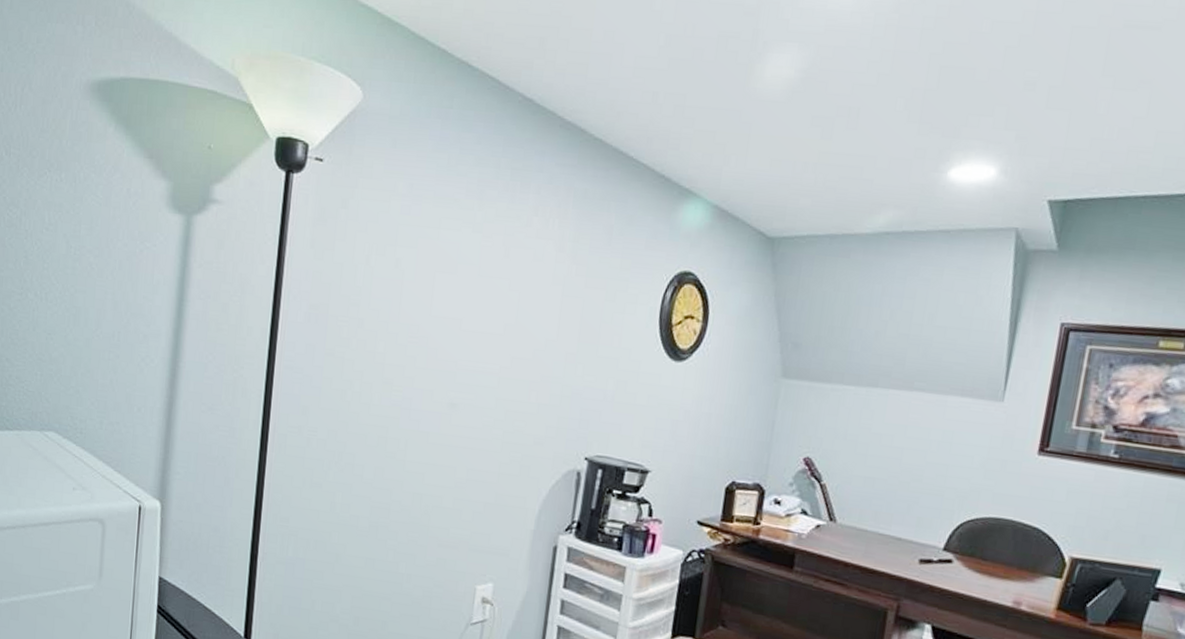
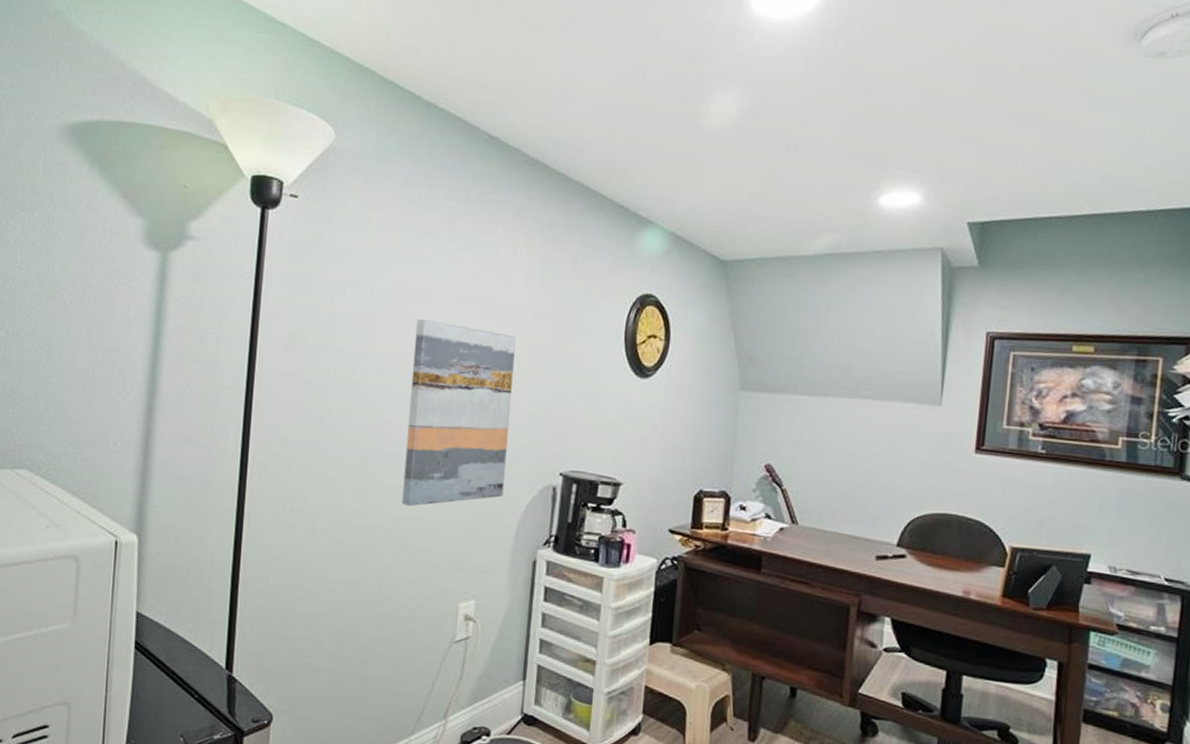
wall art: none [421,291,544,485] -> present [402,319,516,507]

